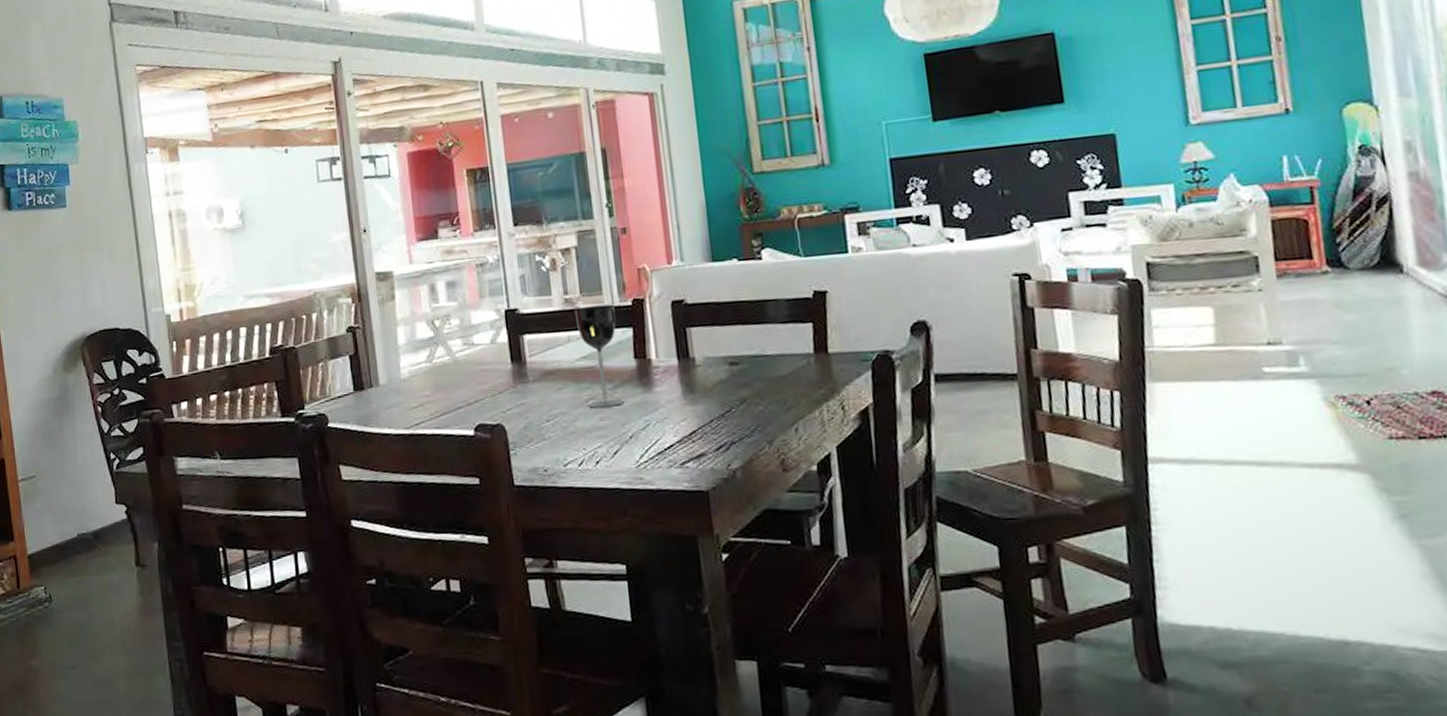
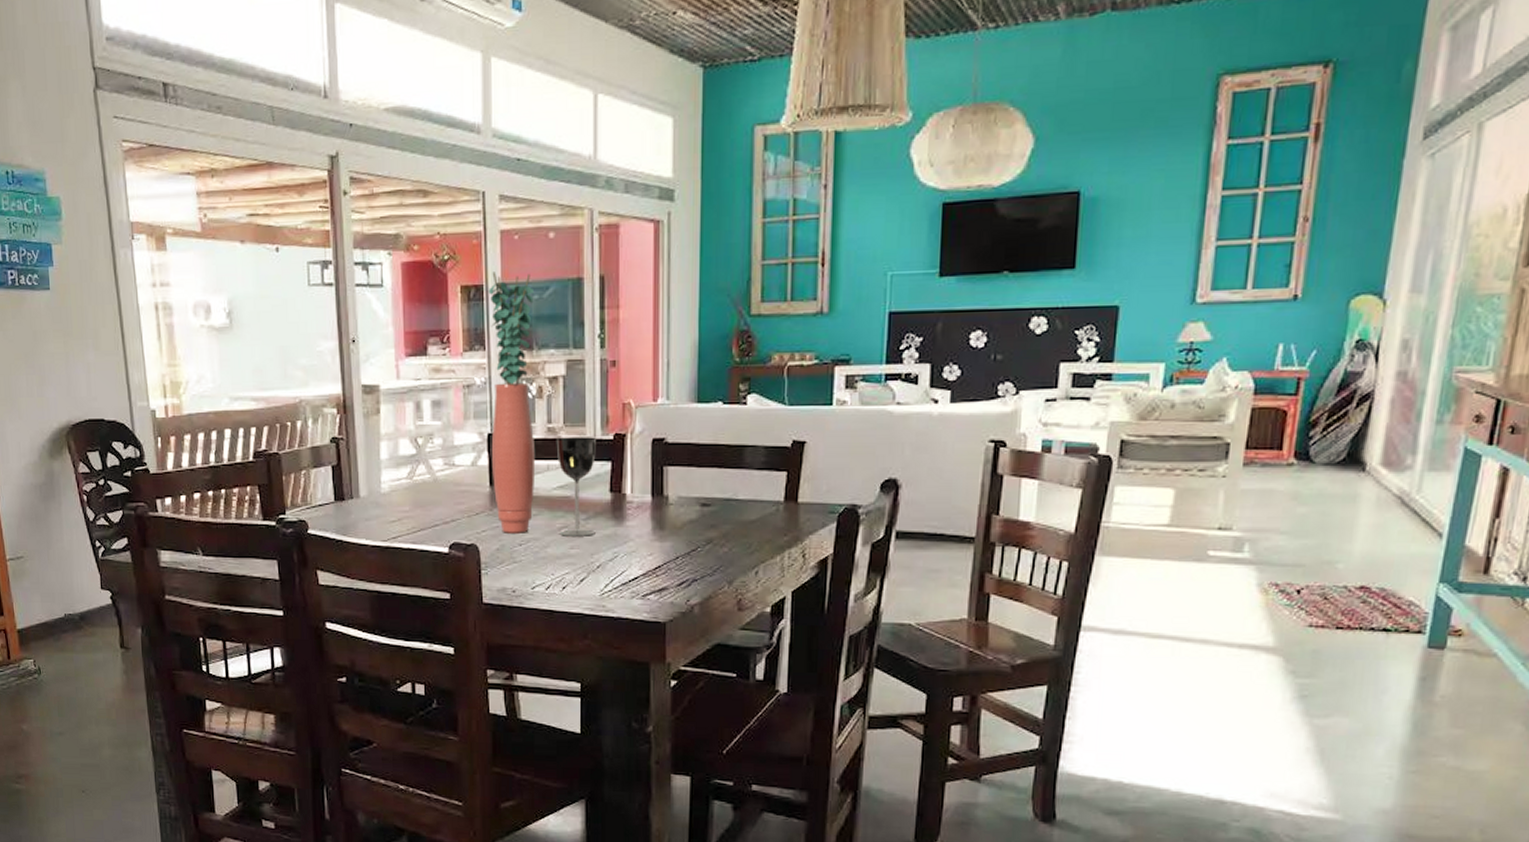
vase: none [493,152,558,410] -> present [488,272,536,533]

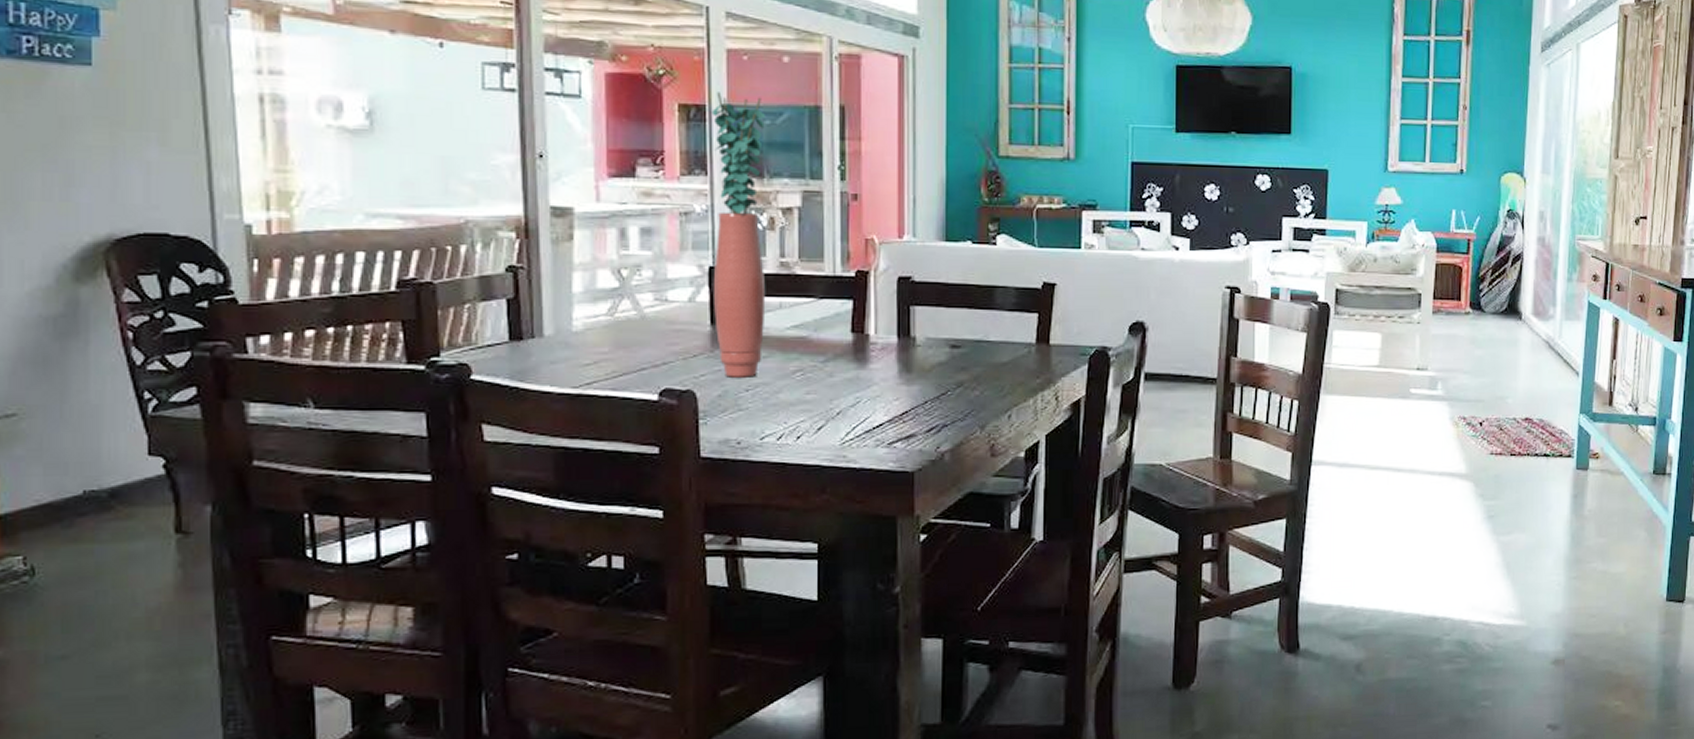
wine glass: present [556,437,596,536] -> none [790,273,835,380]

